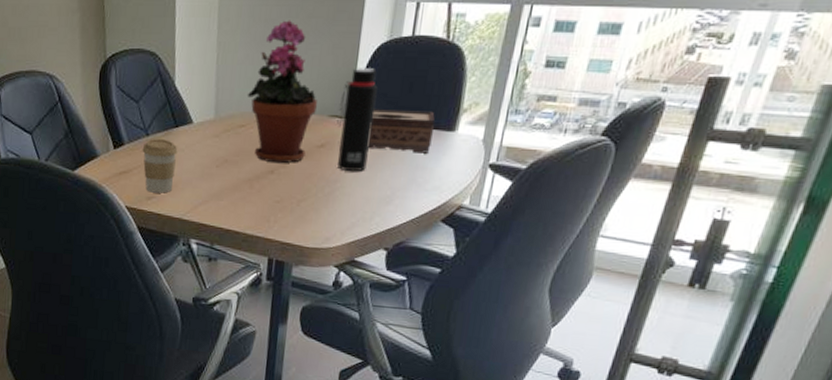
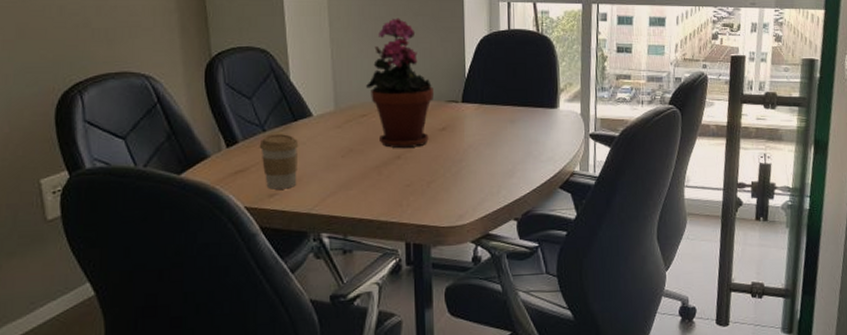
water bottle: present [337,68,378,172] -> none [454,58,487,151]
tissue box: present [367,109,435,154] -> none [485,92,539,129]

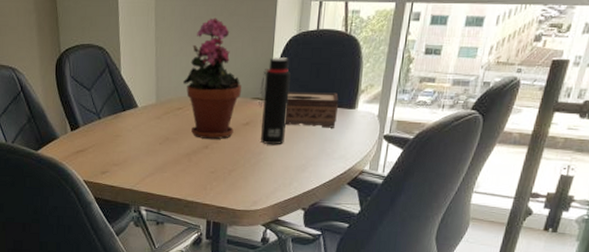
coffee cup: present [259,134,299,190] -> none [95,122,126,168]
water bottle: none [454,58,487,151] -> present [258,57,291,145]
tissue box: none [485,92,539,129] -> present [284,92,338,128]

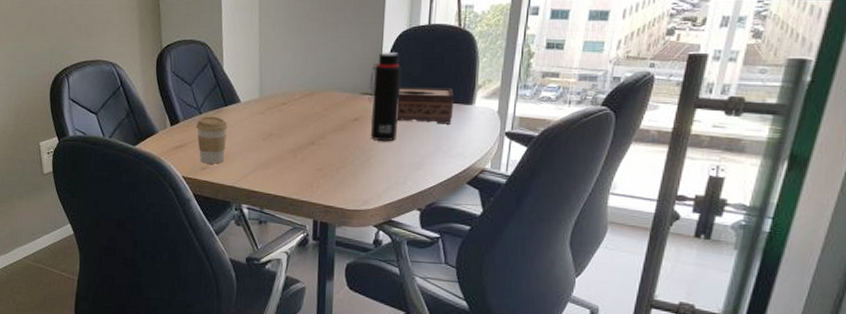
coffee cup: none [95,122,126,168] -> present [196,117,228,164]
potted plant: present [182,18,241,140] -> none [287,13,349,136]

